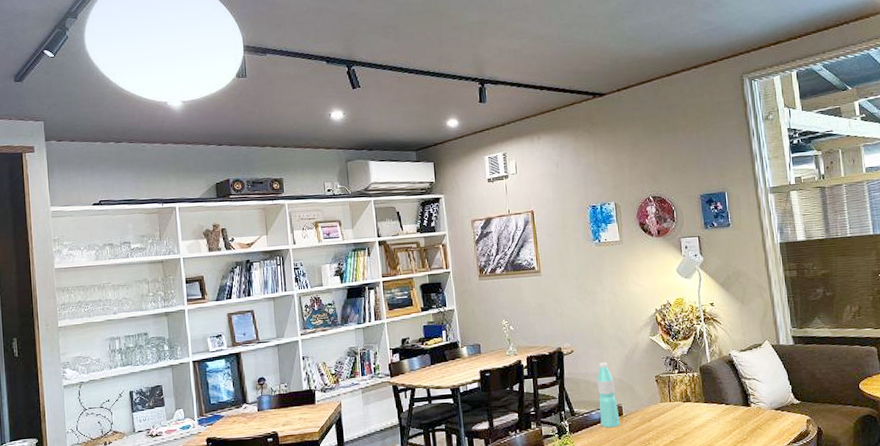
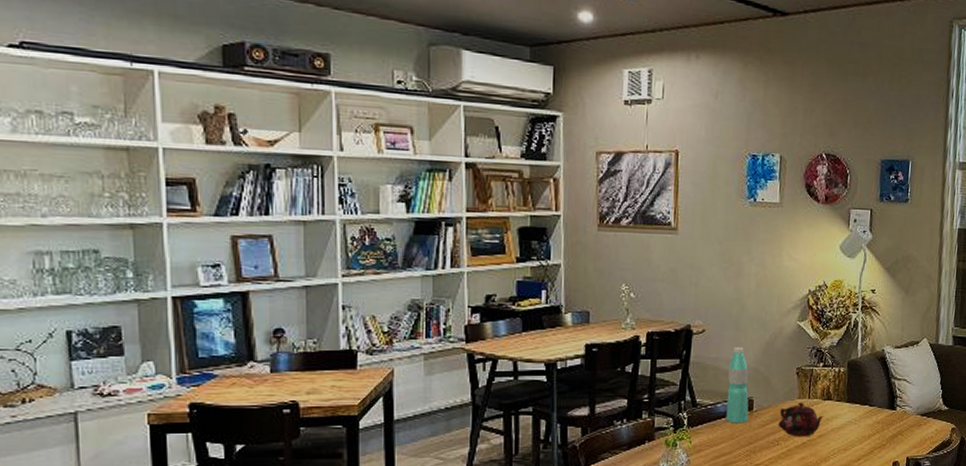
teapot: none [646,405,686,437] -> present [778,402,824,437]

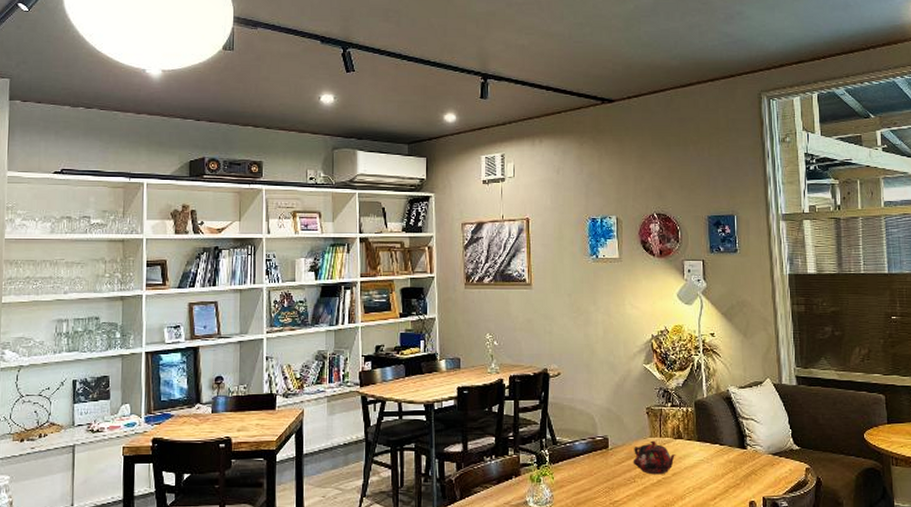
water bottle: present [726,346,749,423] -> none [584,388,605,461]

